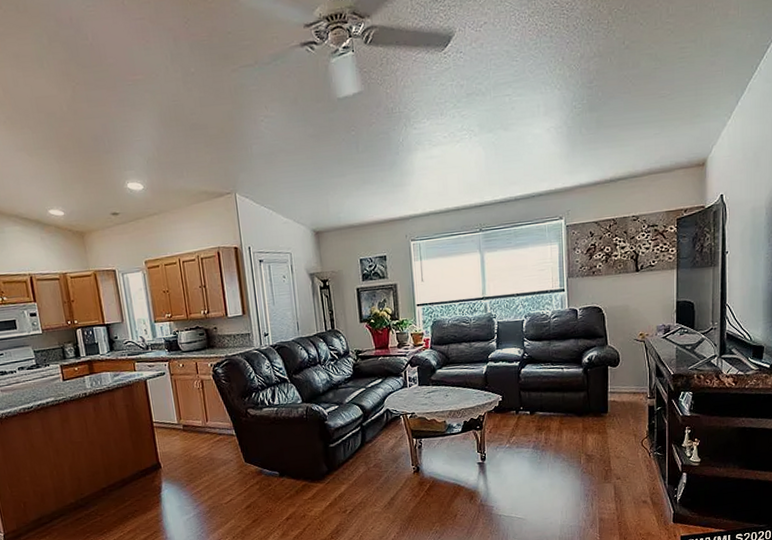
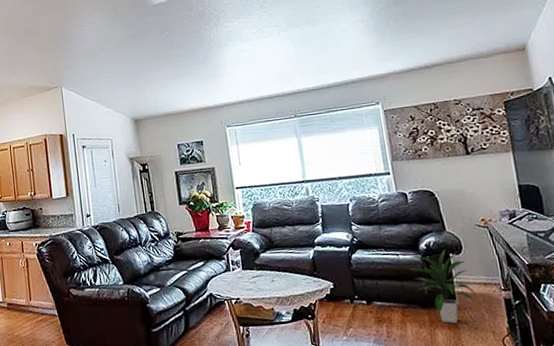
indoor plant: none [571,363,627,429] -> present [409,250,478,323]

